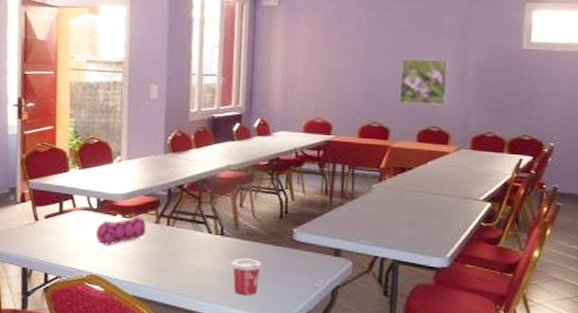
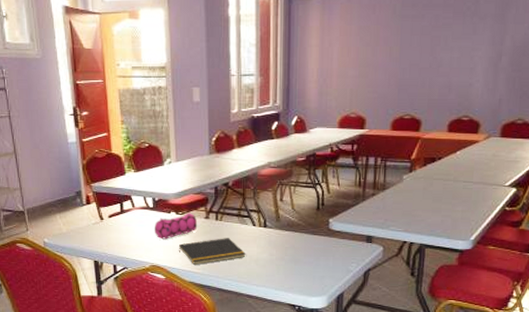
notepad: none [122,246,199,276] -> present [178,238,246,265]
cup: present [231,258,262,295] -> none [274,247,302,279]
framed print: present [399,59,448,105] -> none [432,46,483,94]

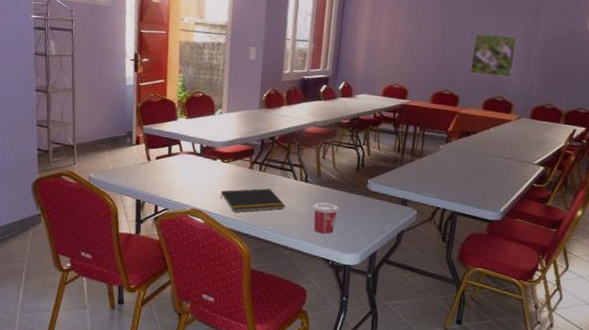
pencil case: present [155,212,198,240] -> none [199,161,242,185]
cup: none [274,247,302,279] -> present [313,202,339,234]
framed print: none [432,46,483,94] -> present [470,34,518,78]

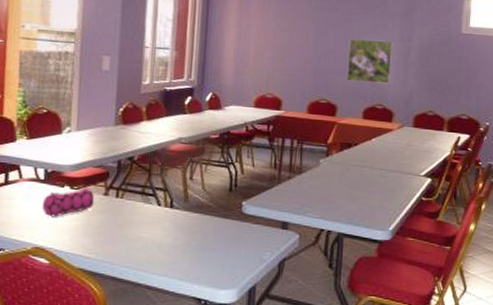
pencil case: none [199,161,242,185] -> present [42,187,95,217]
notepad: present [220,188,286,212] -> none [68,218,148,248]
cup: present [313,202,339,234] -> none [180,231,211,268]

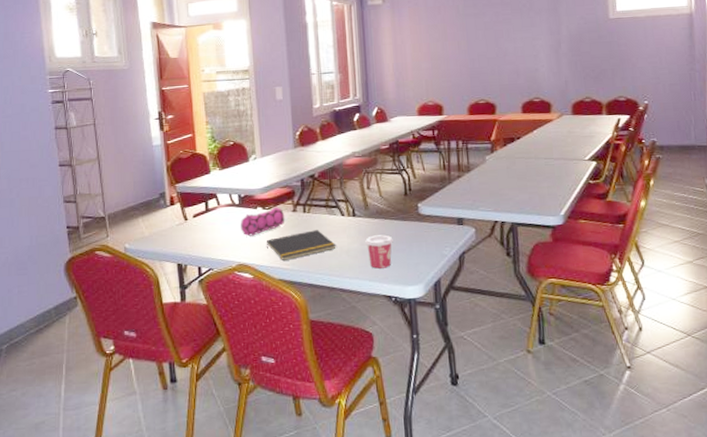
notepad: none [68,218,148,248] -> present [266,230,336,260]
cup: none [180,231,211,268] -> present [365,235,393,269]
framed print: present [347,39,393,84] -> none [499,36,544,80]

